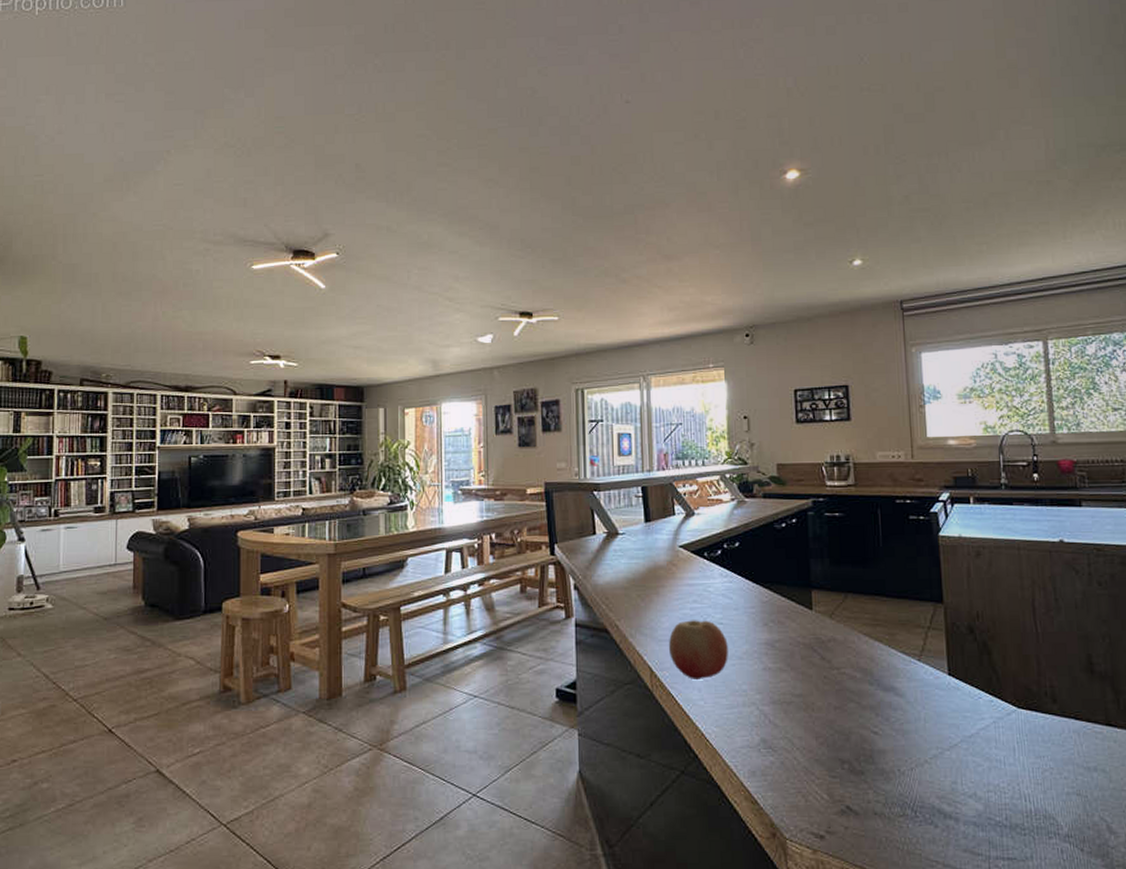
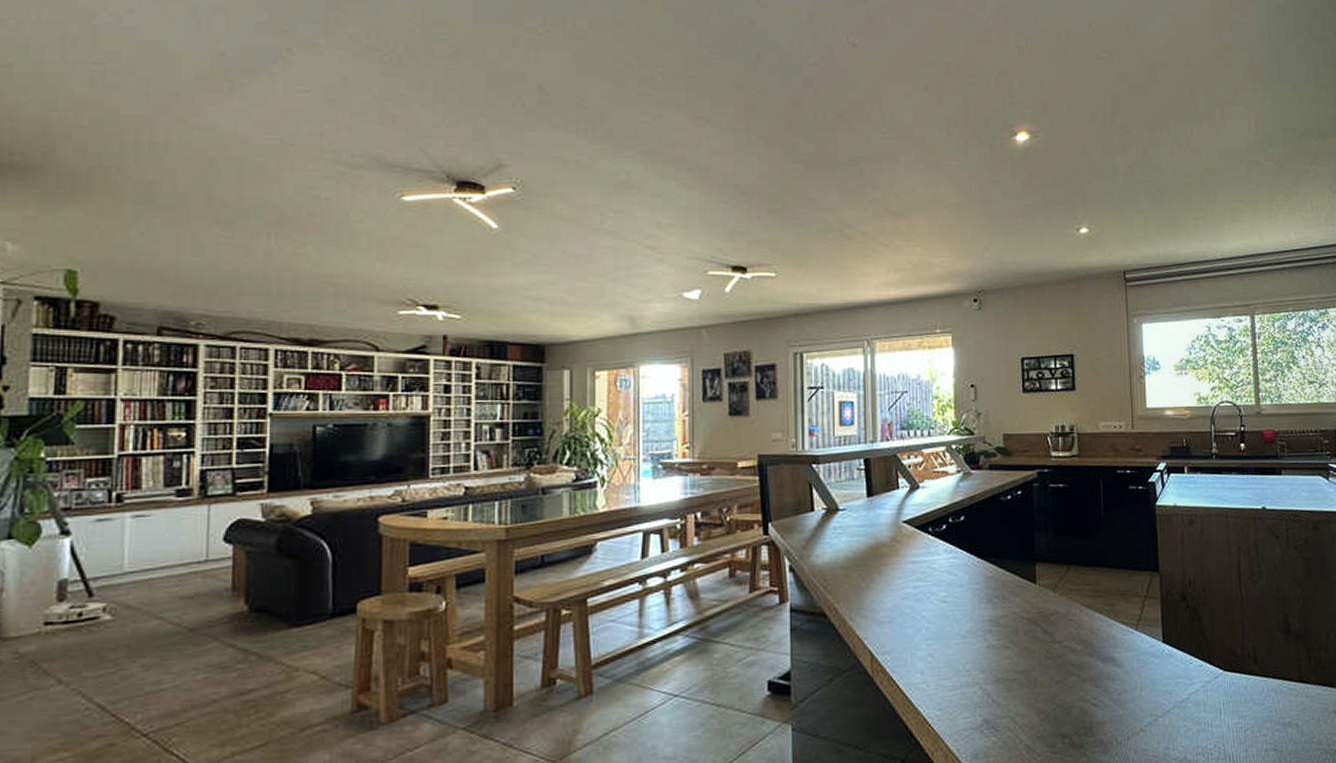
fruit: present [668,620,728,681] -> none [890,598,952,663]

